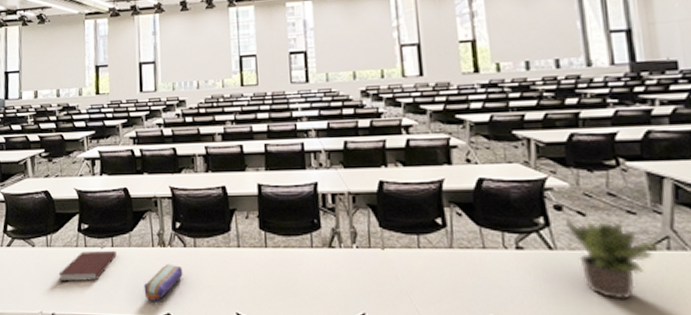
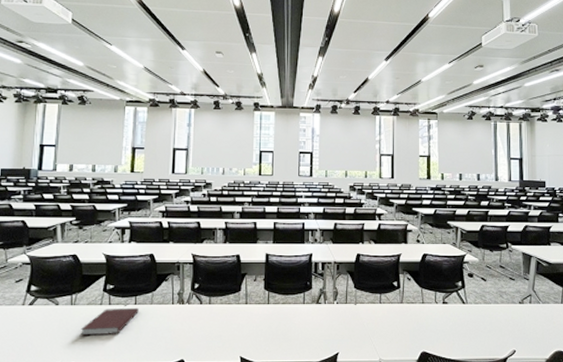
pencil case: present [144,263,183,301] -> none [161,318,197,350]
potted plant: present [565,216,658,300] -> none [473,281,525,337]

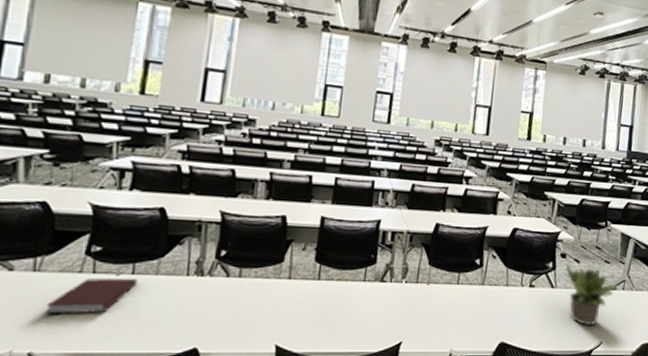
potted plant: none [473,281,525,337] -> present [565,263,618,326]

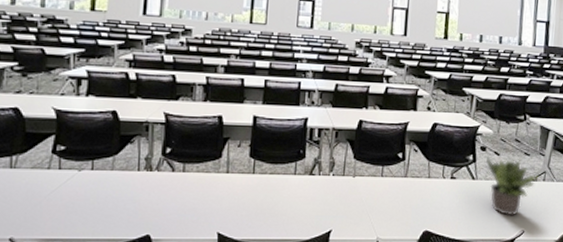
notebook: present [46,278,137,314] -> none [22,173,96,205]

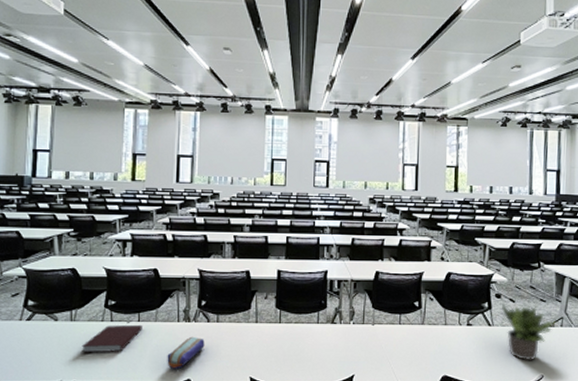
notebook: none [22,173,96,205] -> present [82,324,142,353]
pencil case: none [123,187,168,223] -> present [167,336,205,369]

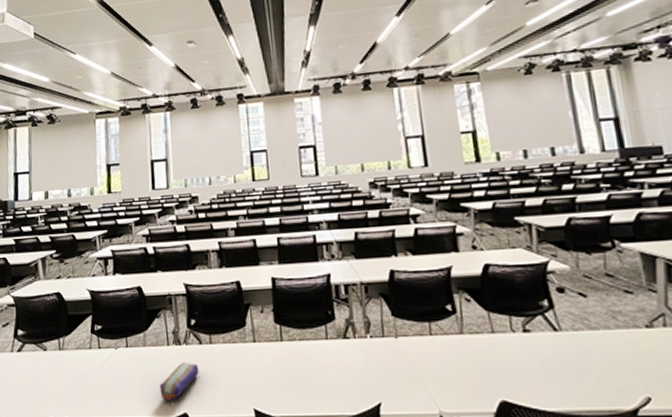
notebook: present [82,324,142,353] -> none [72,350,131,386]
potted plant: present [501,302,556,361] -> none [568,298,655,378]

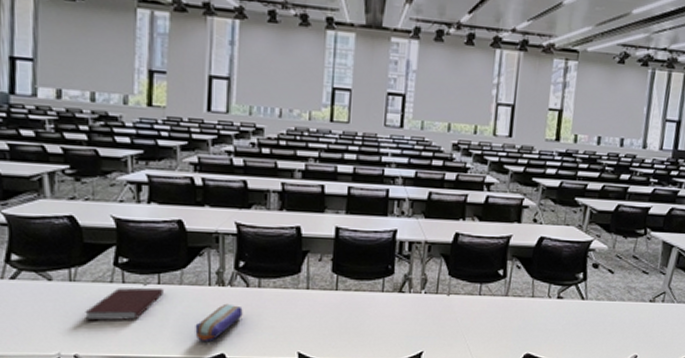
notebook: none [72,350,131,386] -> present [85,287,163,321]

